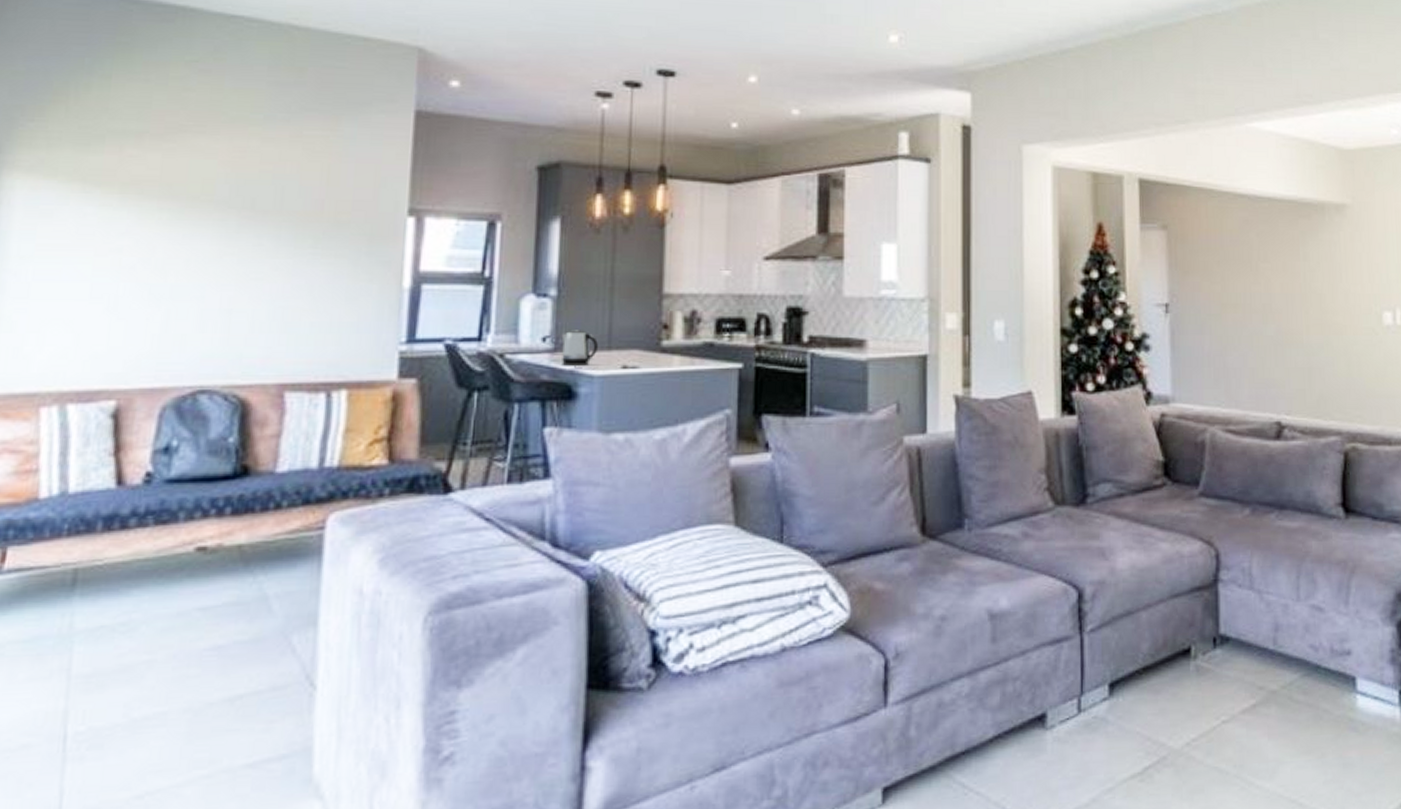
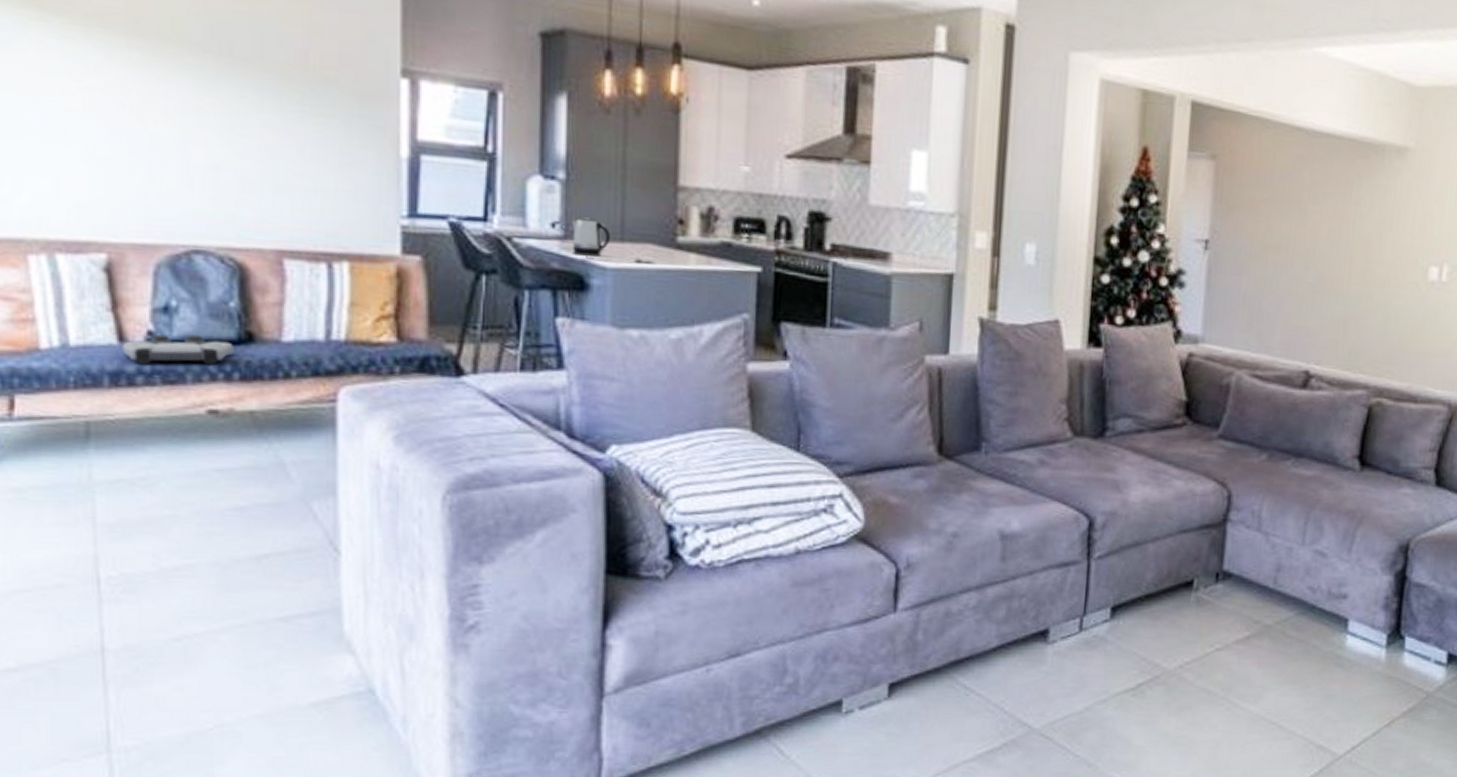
game controller: none [119,472,229,507] -> present [122,334,234,365]

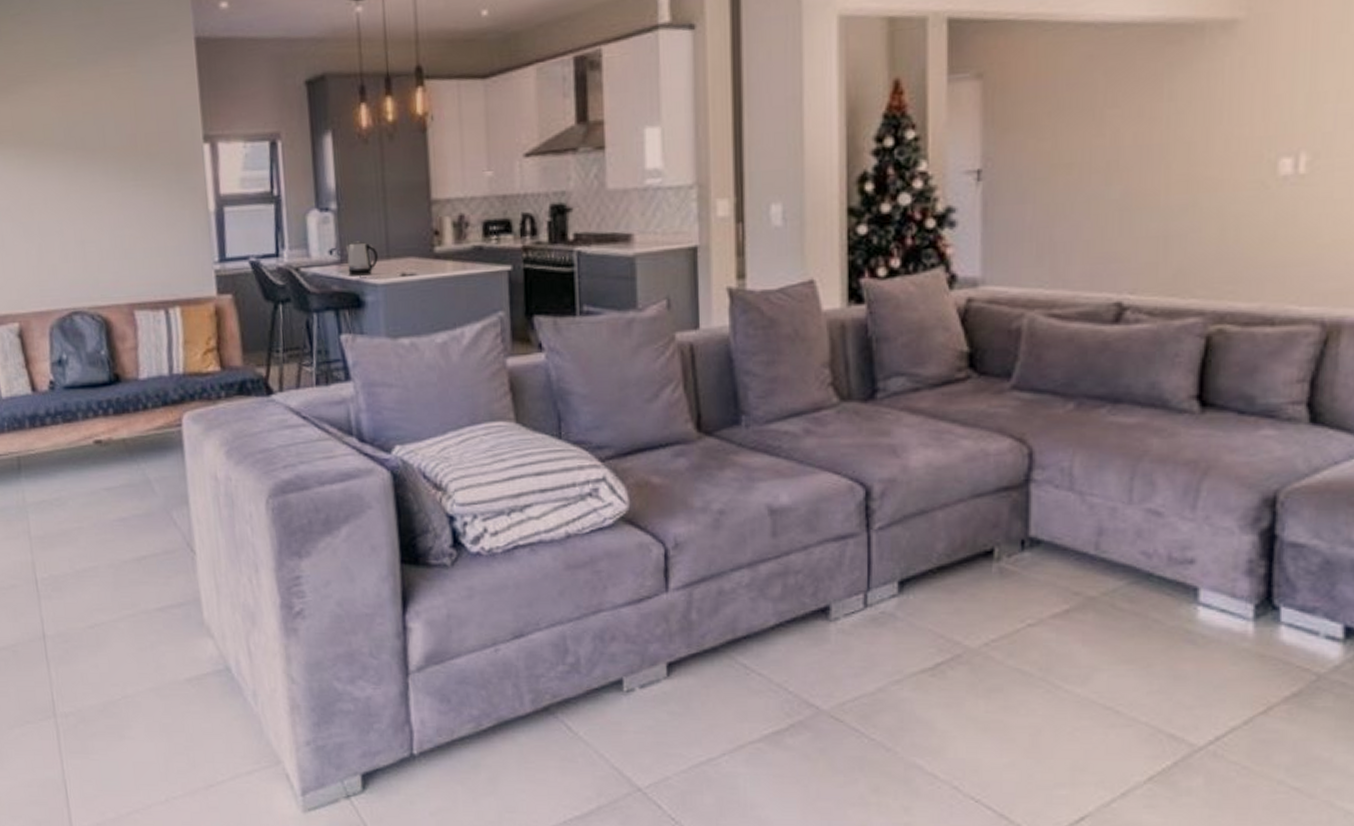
game controller: present [122,334,234,365] -> none [34,380,108,408]

